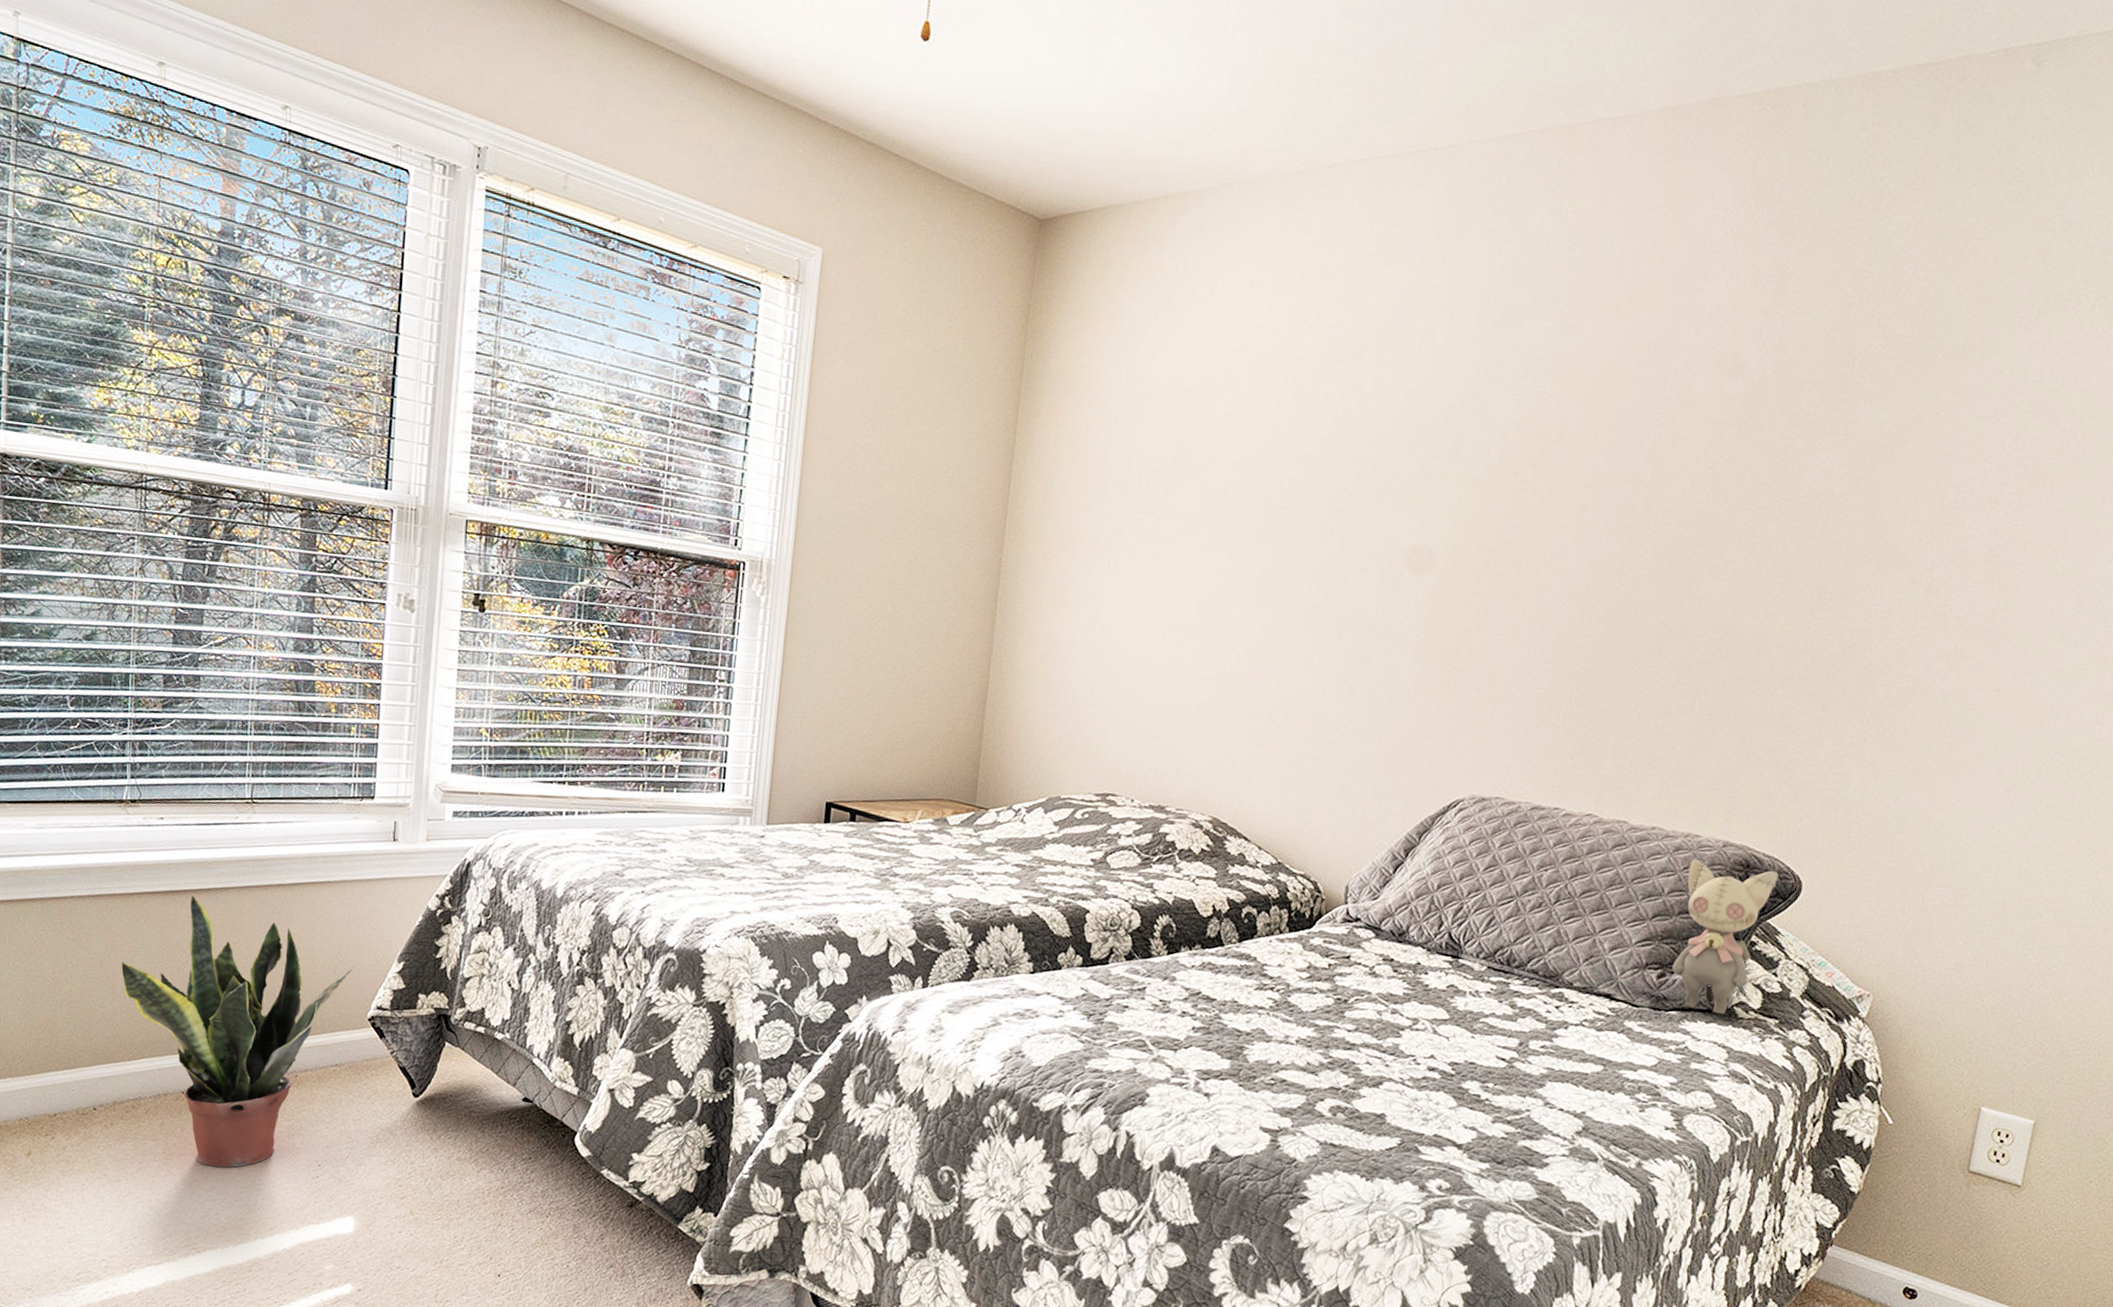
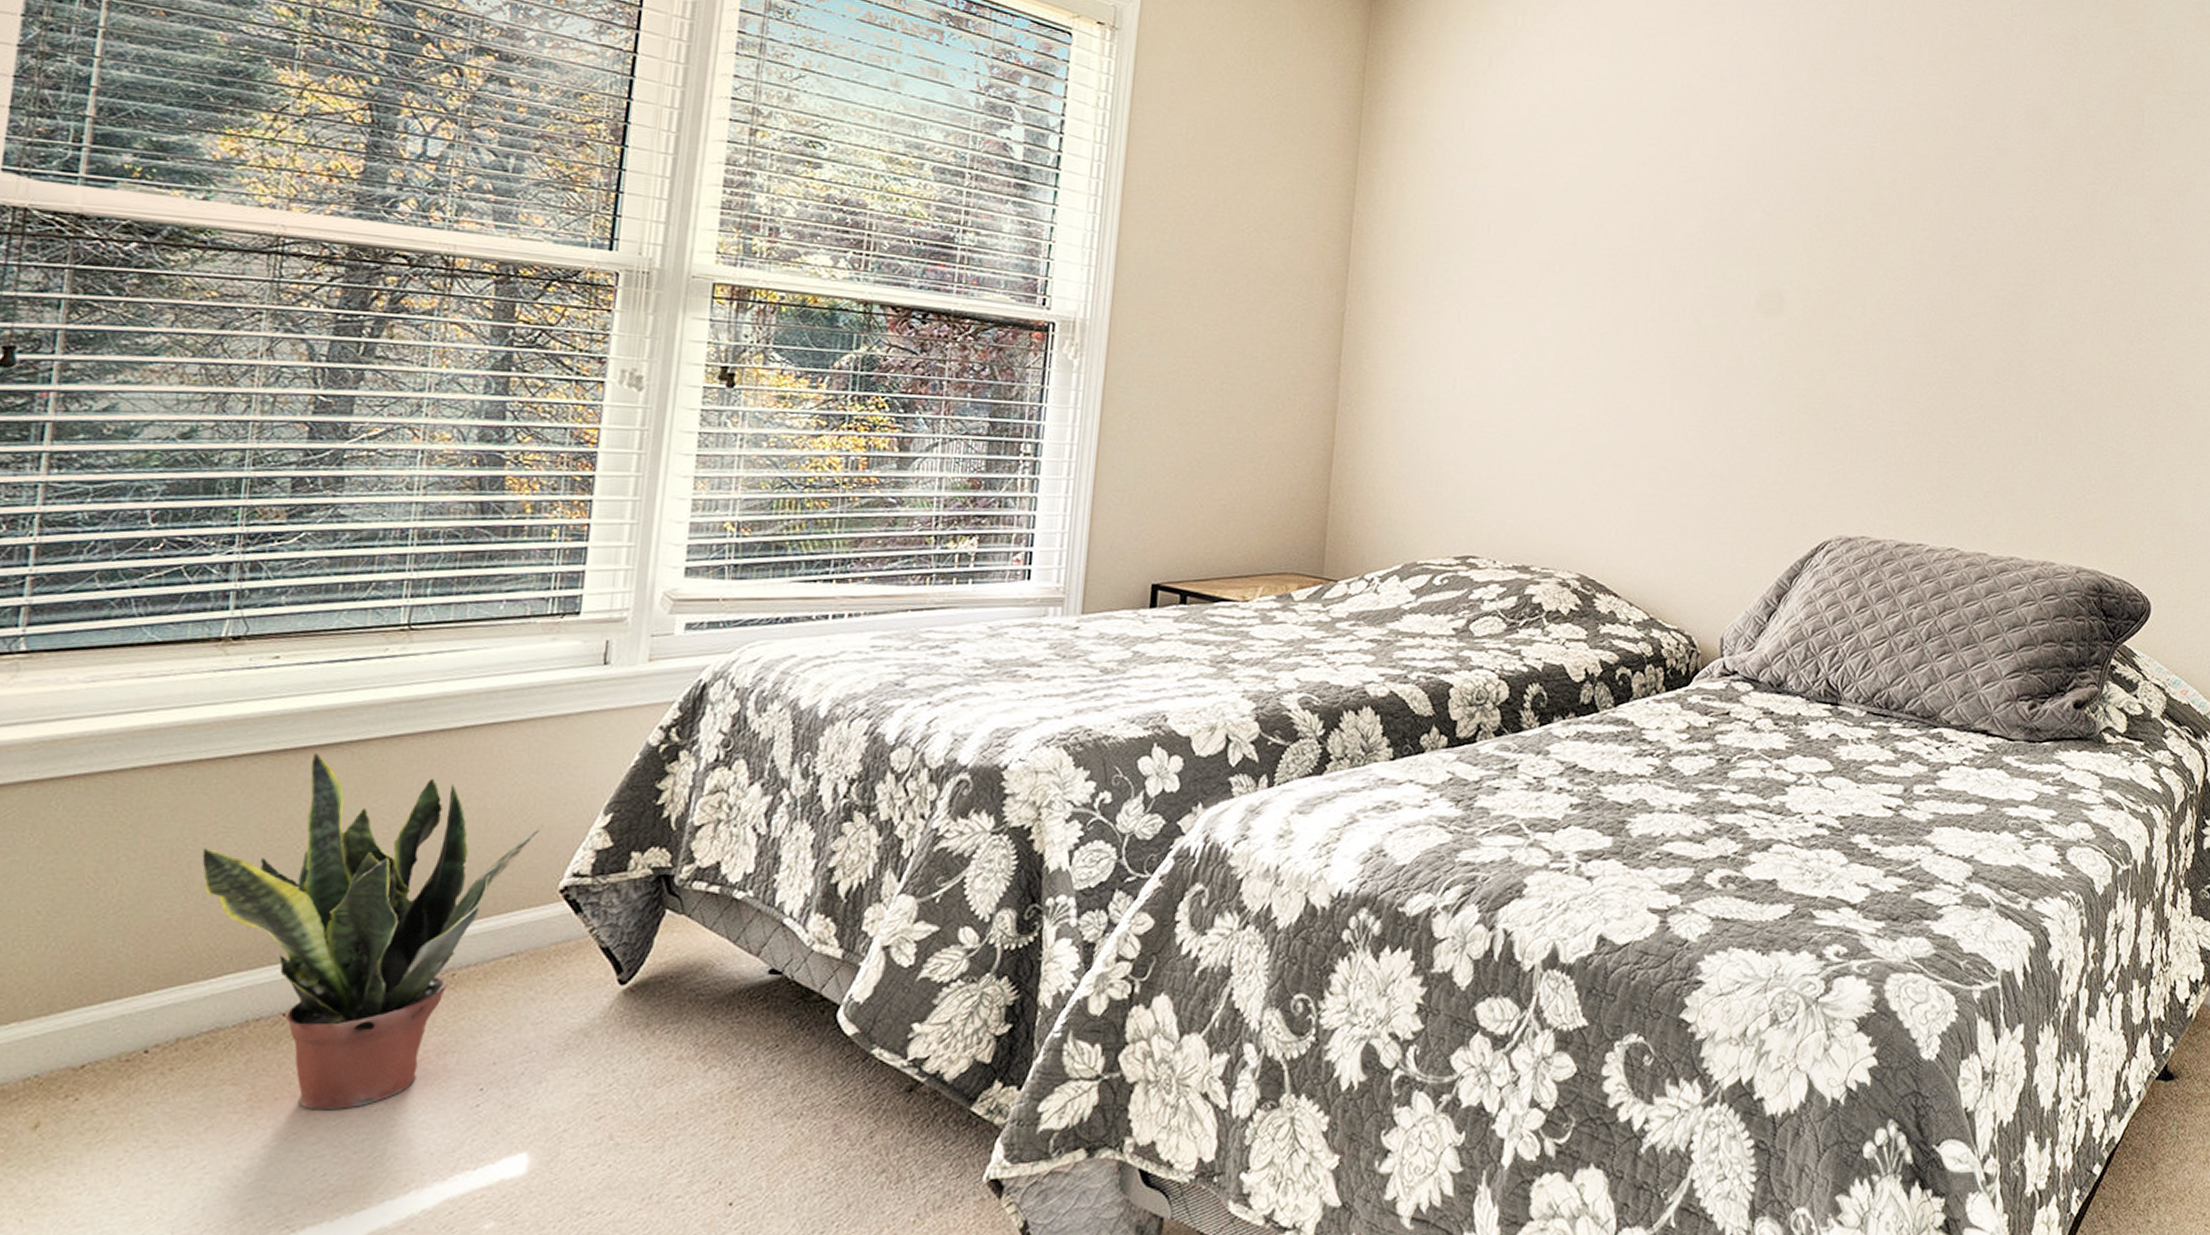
stuffed animal: present [1672,859,1779,1014] -> none [2042,586,2129,741]

